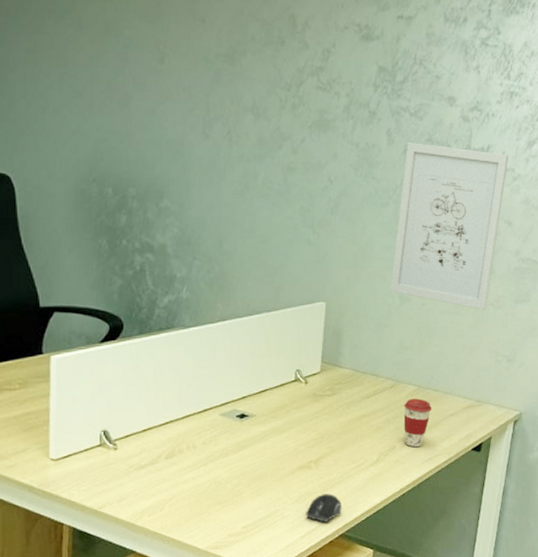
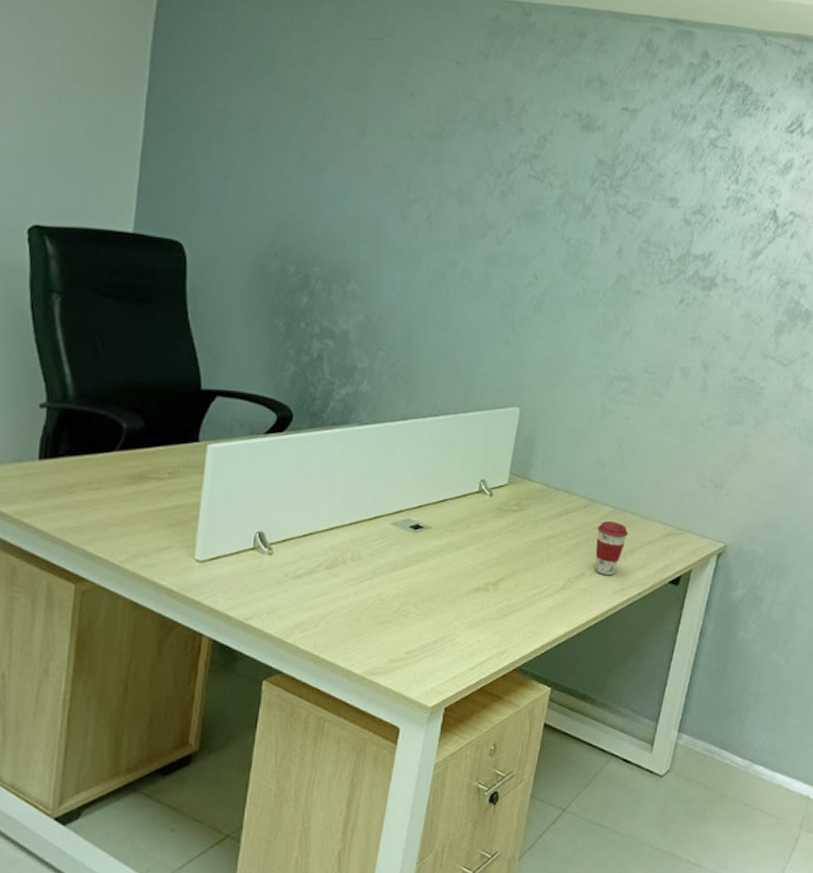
computer mouse: present [306,493,342,523] -> none [478,621,520,653]
wall art: present [389,143,509,310] -> none [591,242,731,429]

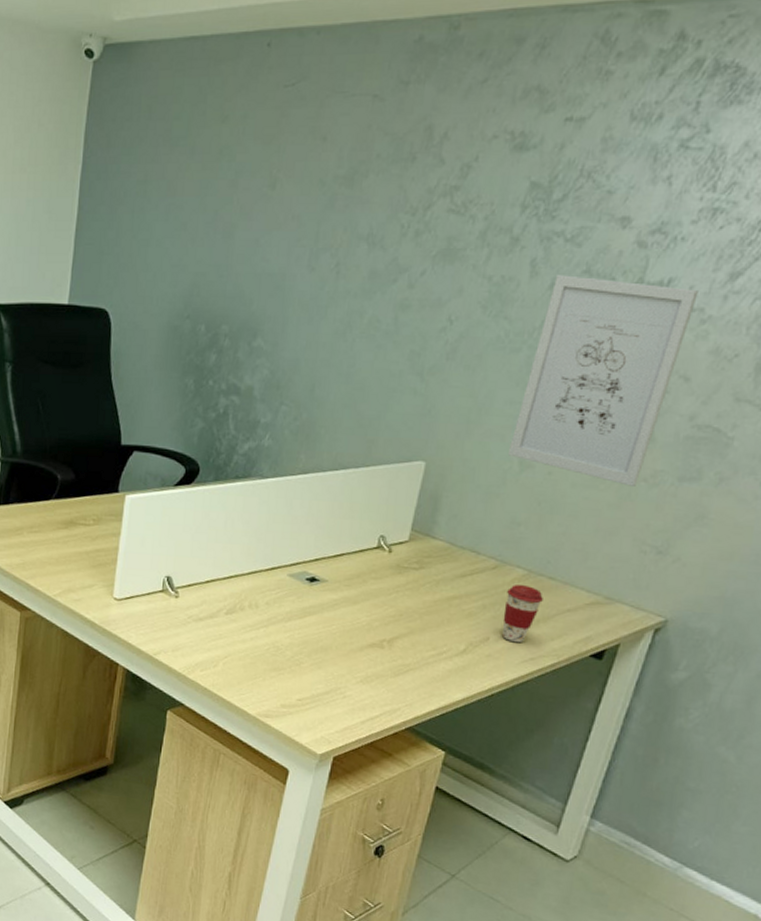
wall art: none [591,242,731,429] -> present [507,275,698,486]

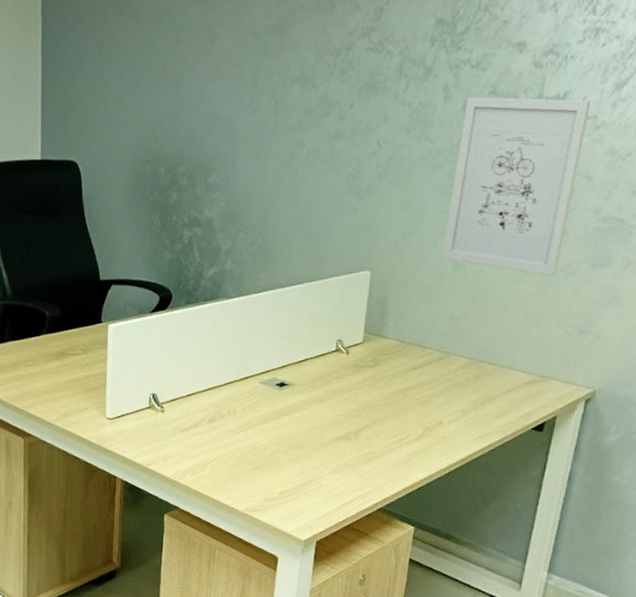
coffee cup: present [501,585,543,643] -> none [452,372,486,424]

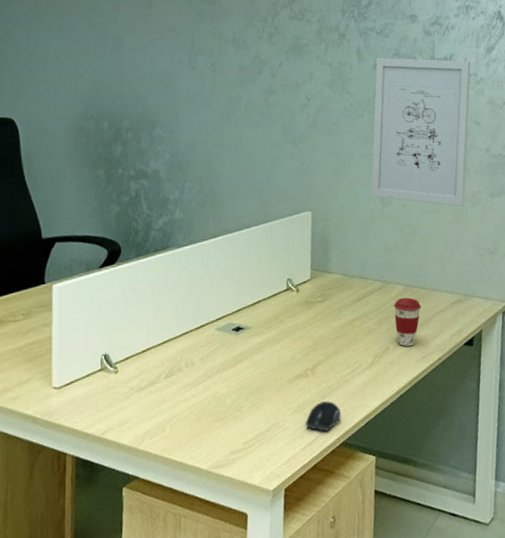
computer mouse: none [344,466,382,495] -> present [305,401,341,432]
coffee cup: none [452,372,486,424] -> present [394,297,421,347]

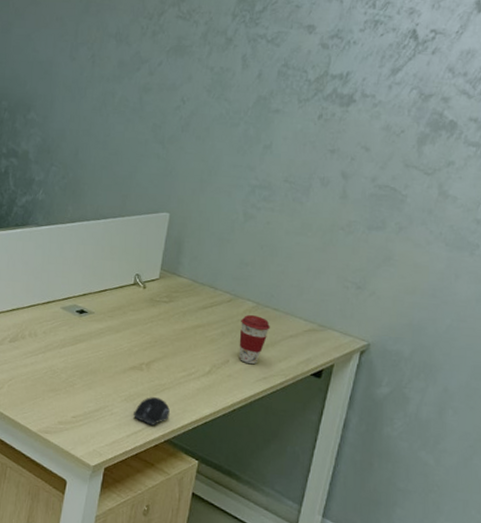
wall art: present [370,58,471,207] -> none [234,68,369,234]

